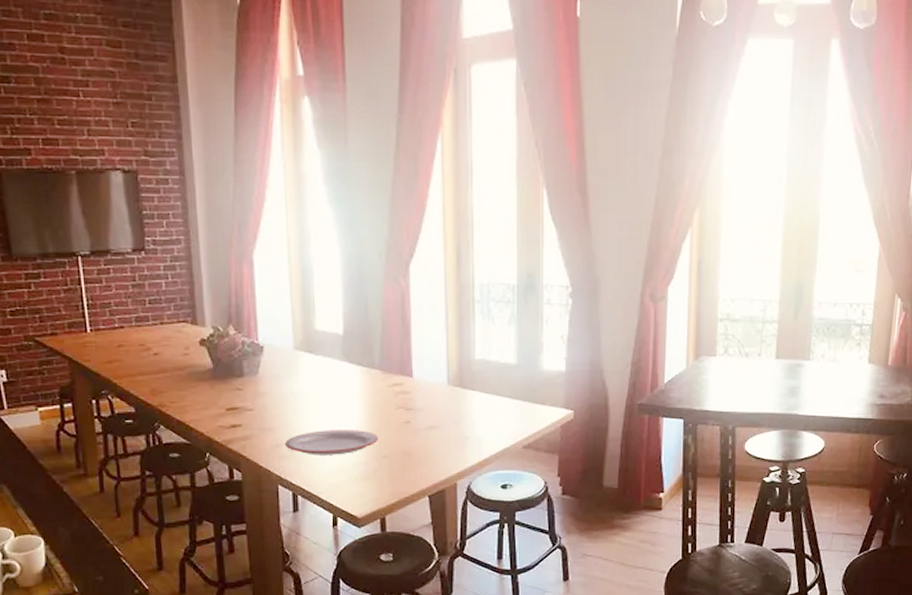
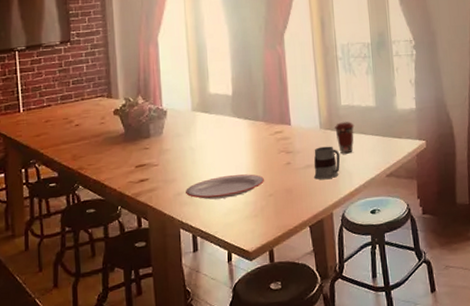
mug: none [438,406,470,444] -> present [314,146,340,180]
coffee cup: none [464,379,490,417] -> present [334,121,355,154]

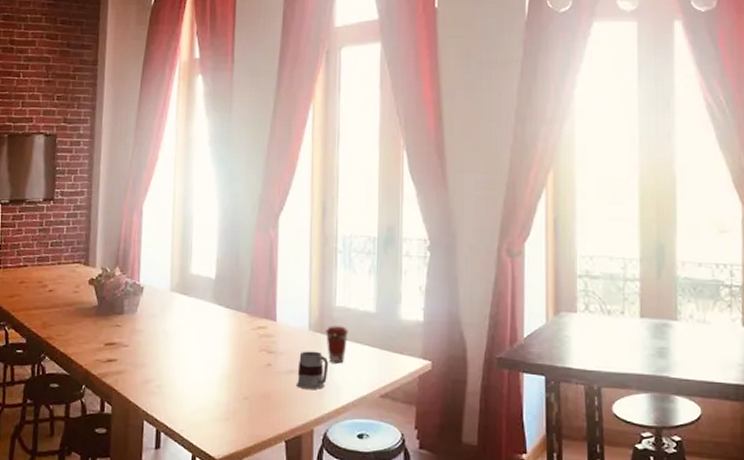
plate: present [186,174,264,200] -> none [154,368,240,394]

